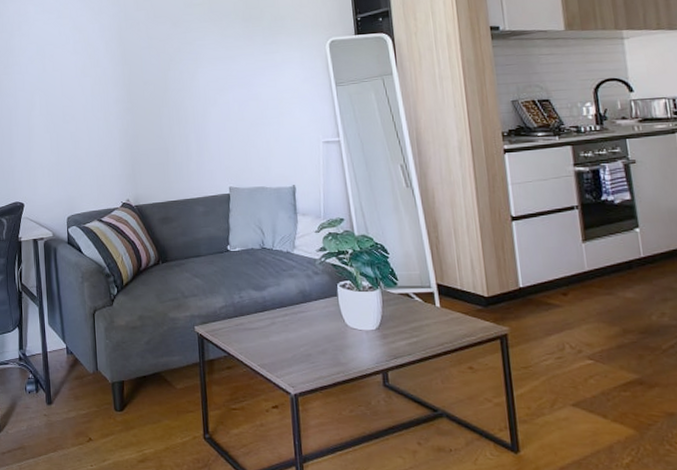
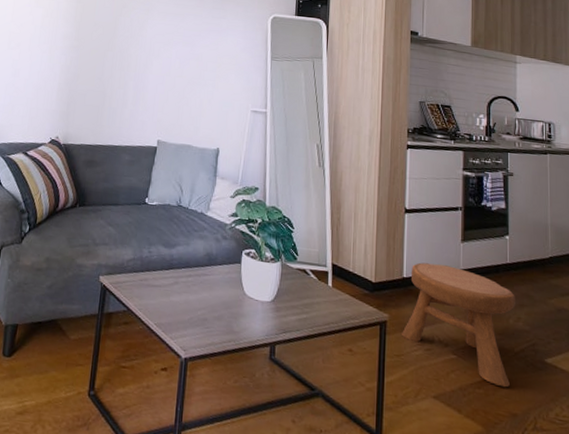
stool: none [526,269,661,387] -> present [402,262,515,388]

